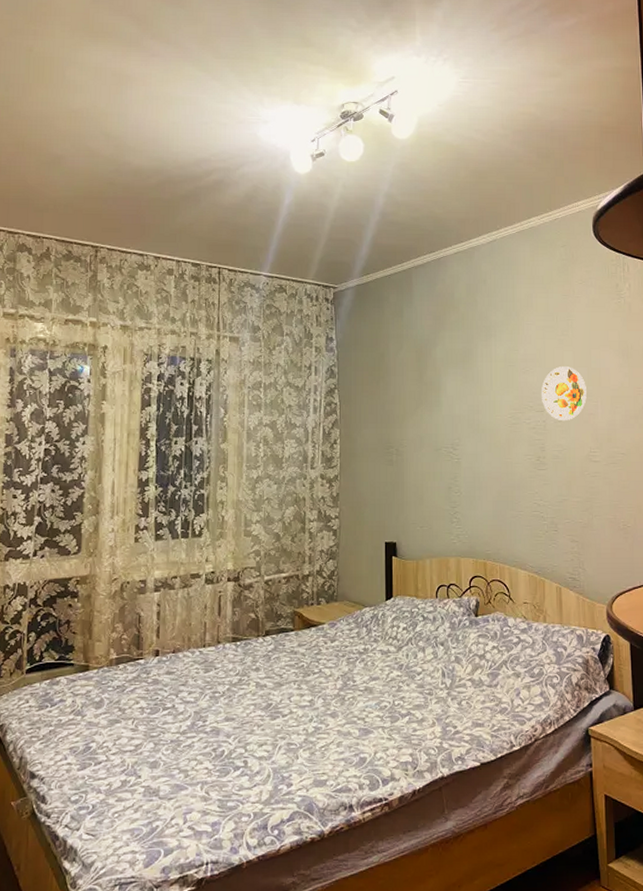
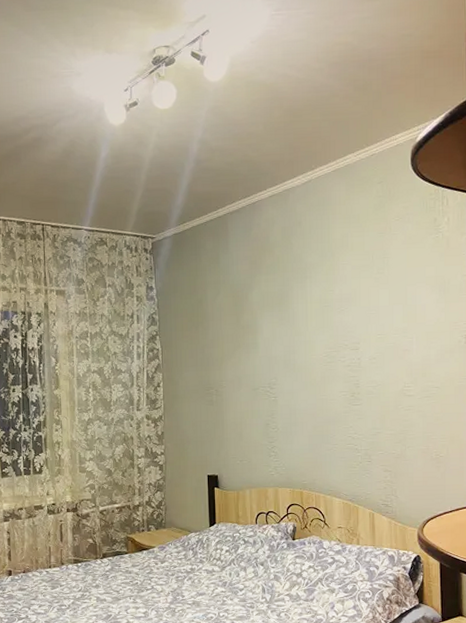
decorative plate: present [541,366,587,421] -> none [357,304,402,358]

